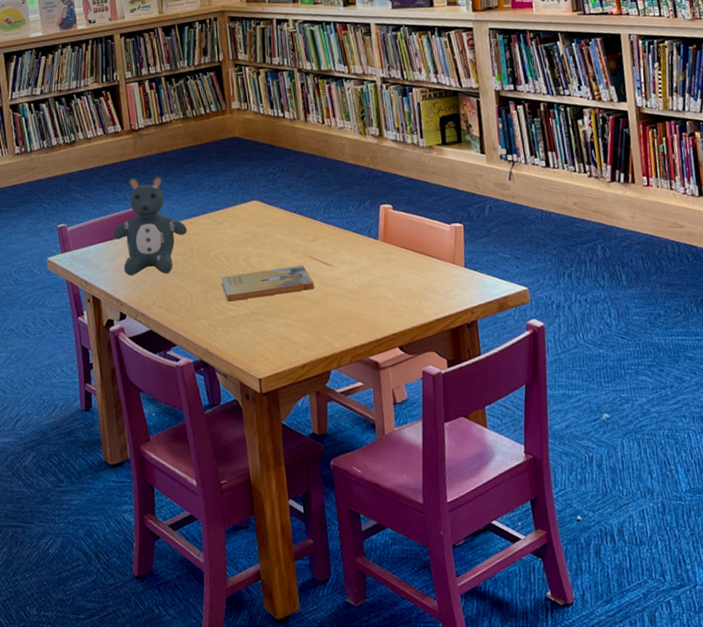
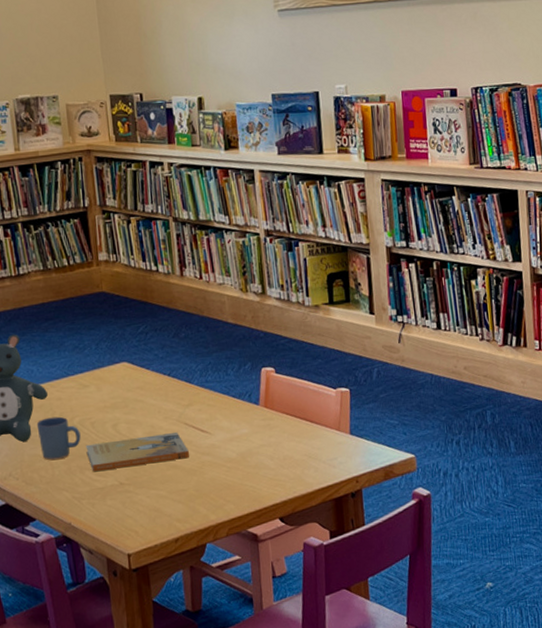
mug: none [177,250,217,291] -> present [36,416,81,461]

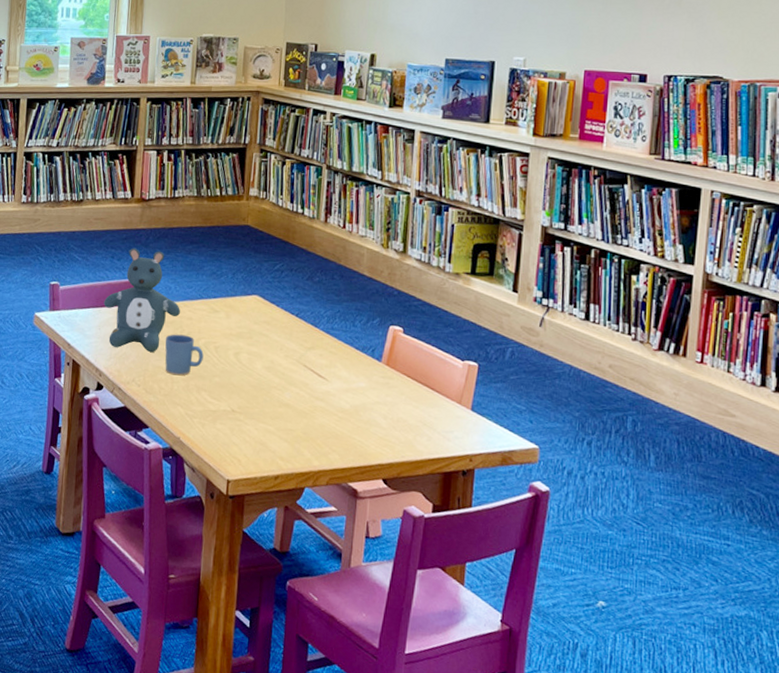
book: present [85,432,189,472] -> none [205,366,303,400]

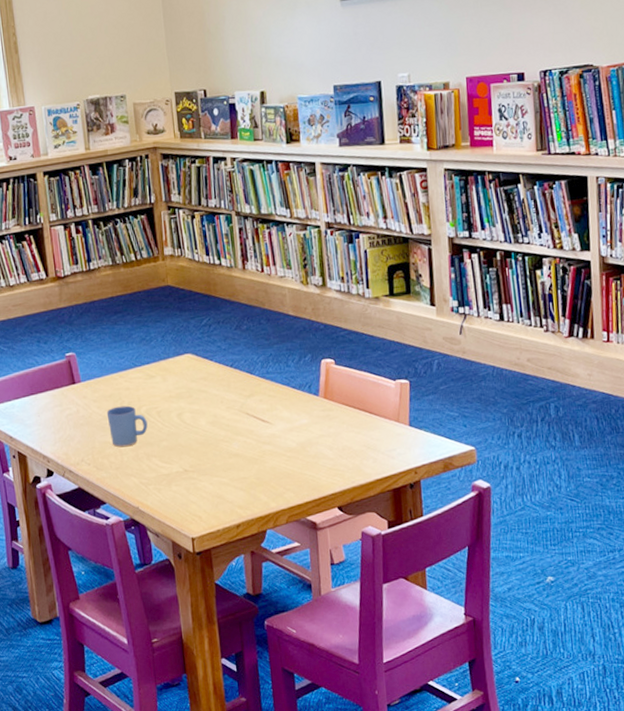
stuffed animal: present [104,248,180,353] -> none [38,326,117,431]

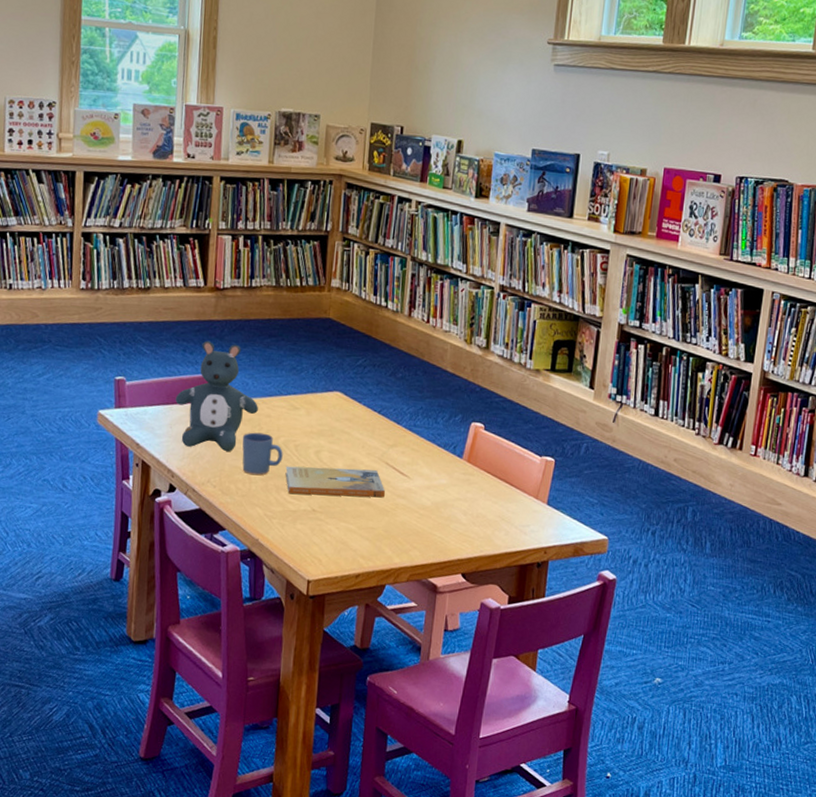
stuffed animal: none [38,326,117,431] -> present [175,340,258,452]
book: none [152,422,250,459] -> present [285,466,385,498]

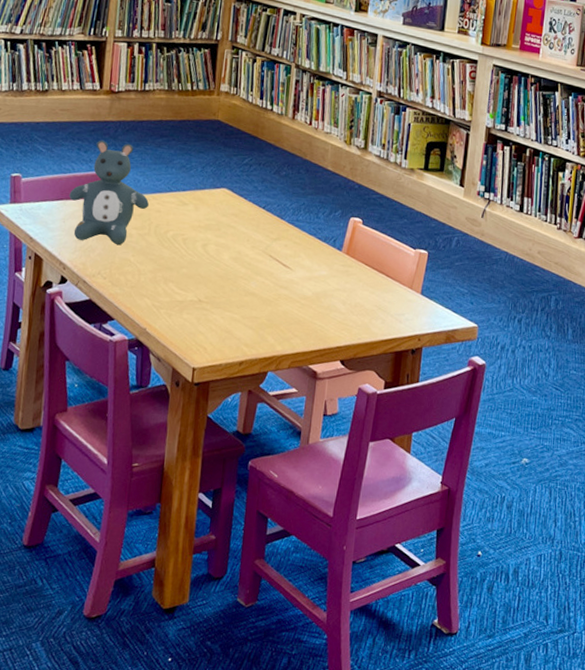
mug: present [242,432,283,476] -> none [132,226,172,268]
book: present [285,466,385,498] -> none [173,258,268,289]

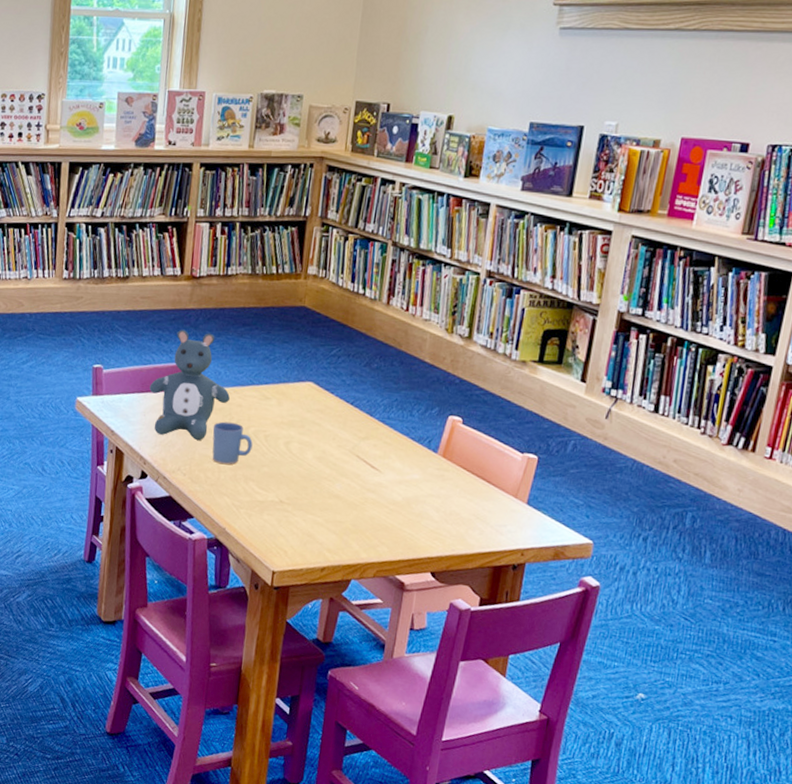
mug: none [132,226,172,268] -> present [212,421,253,465]

